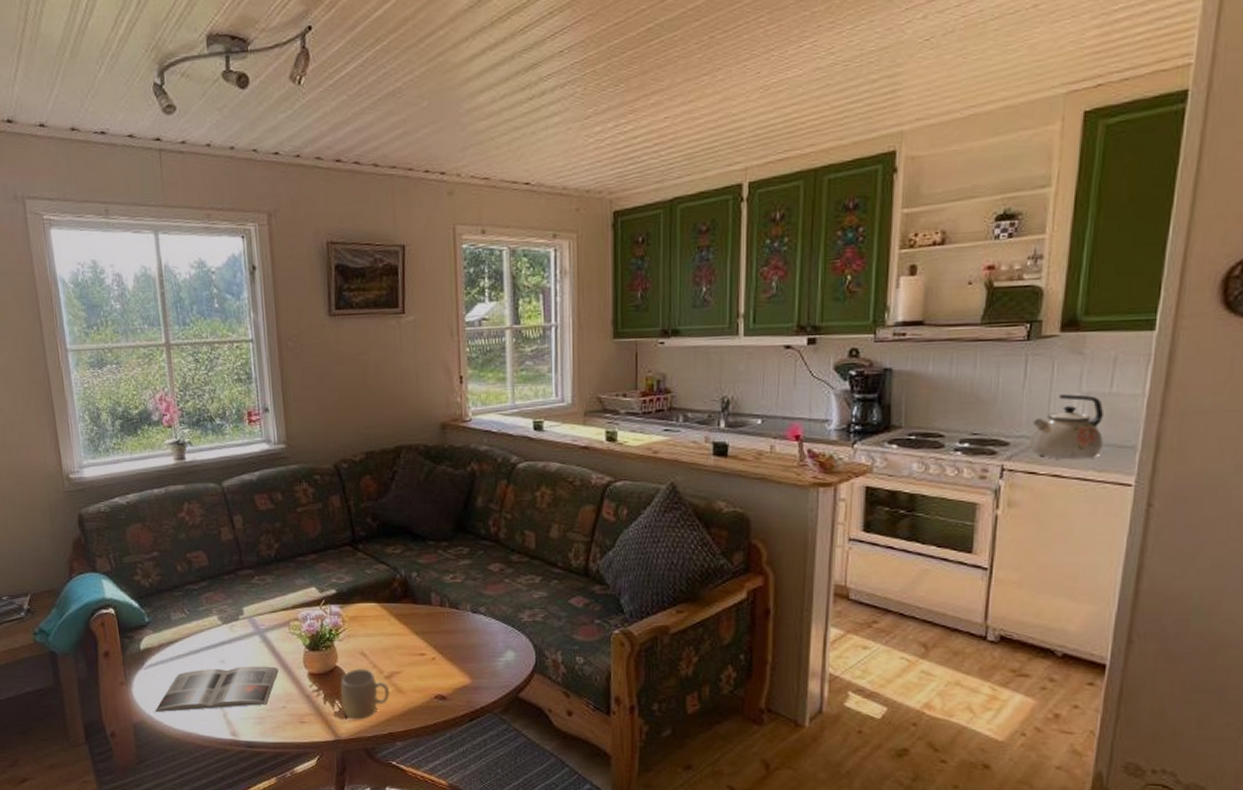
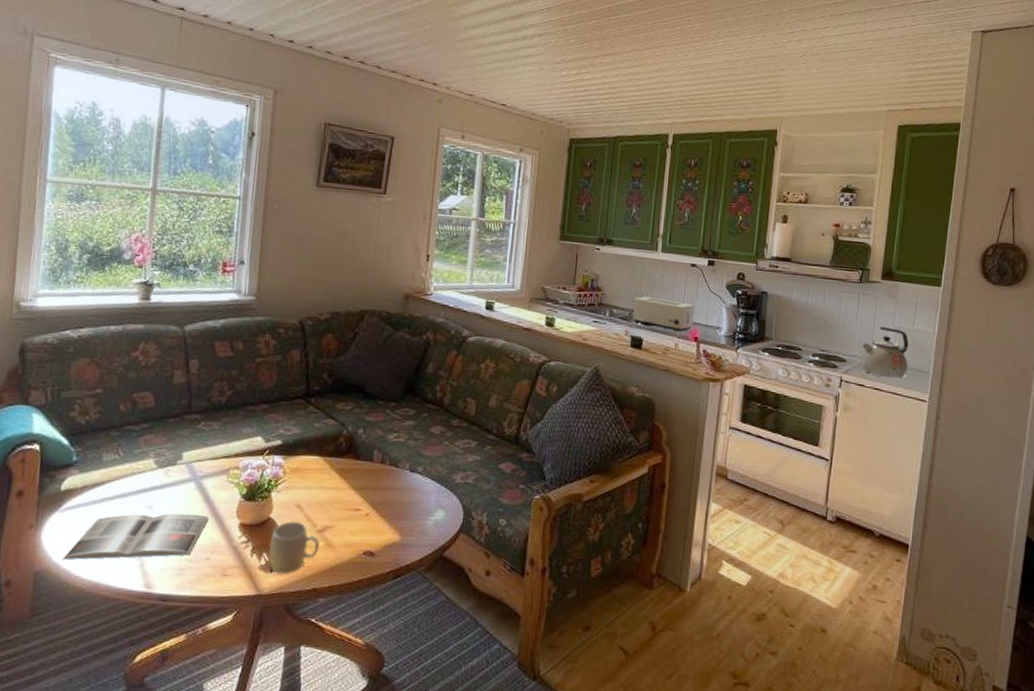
toaster: none [713,393,793,431] -> present [633,296,695,332]

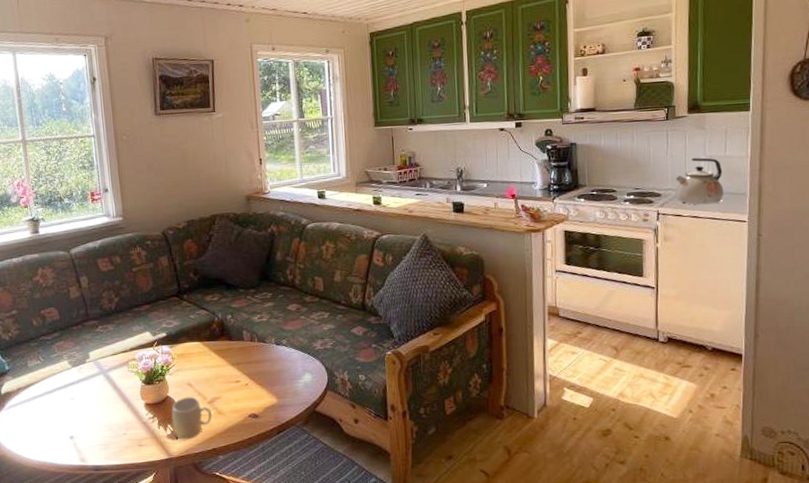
magazine: present [62,513,209,560] -> none [13,400,120,447]
toaster: present [633,296,695,332] -> none [451,164,509,192]

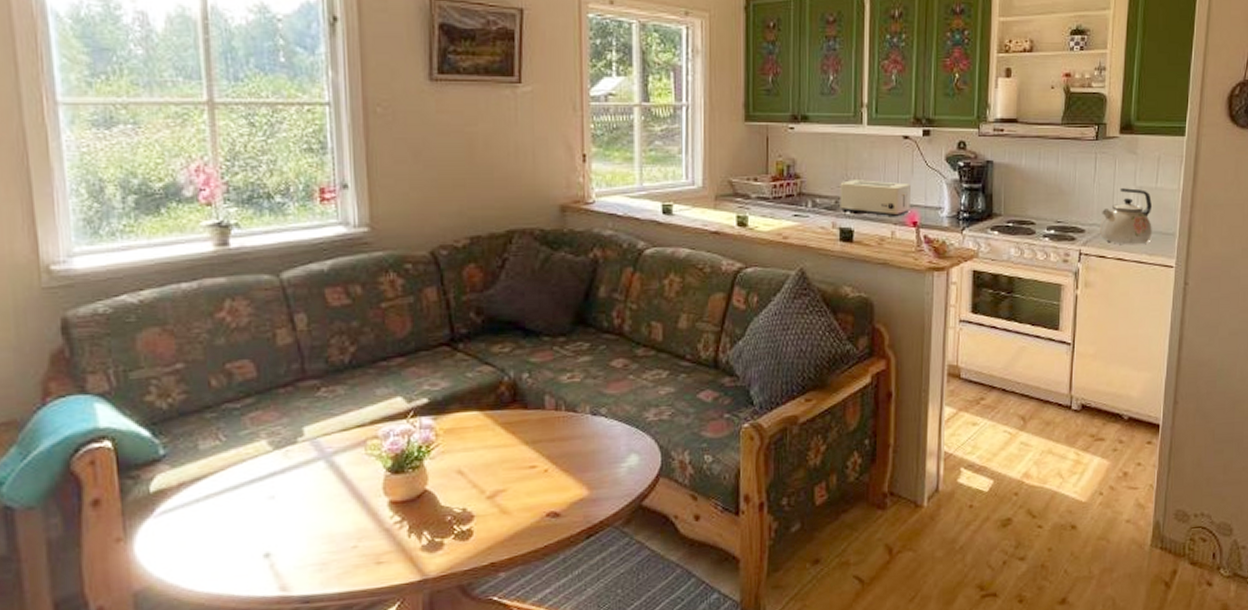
mug: present [171,396,212,440] -> none [429,489,492,553]
toaster: none [451,164,509,192] -> present [840,180,910,217]

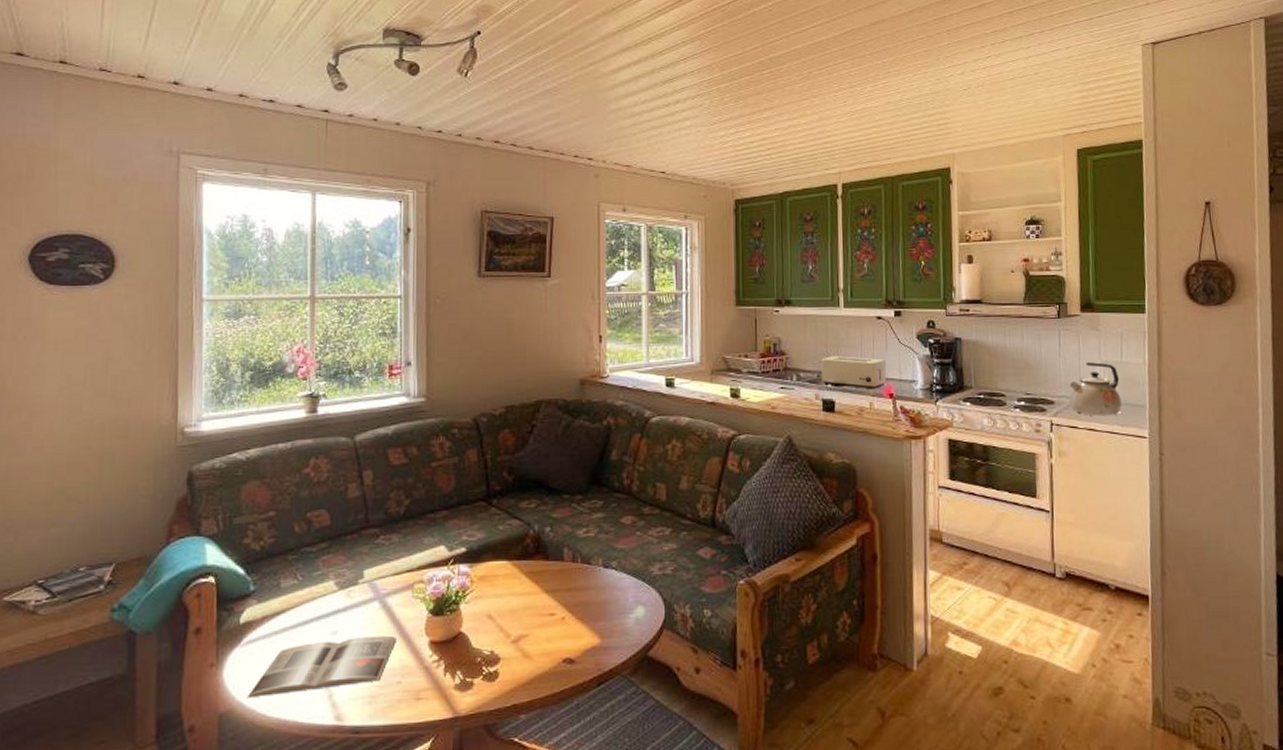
magazine: none [166,497,349,574] -> present [246,635,396,699]

